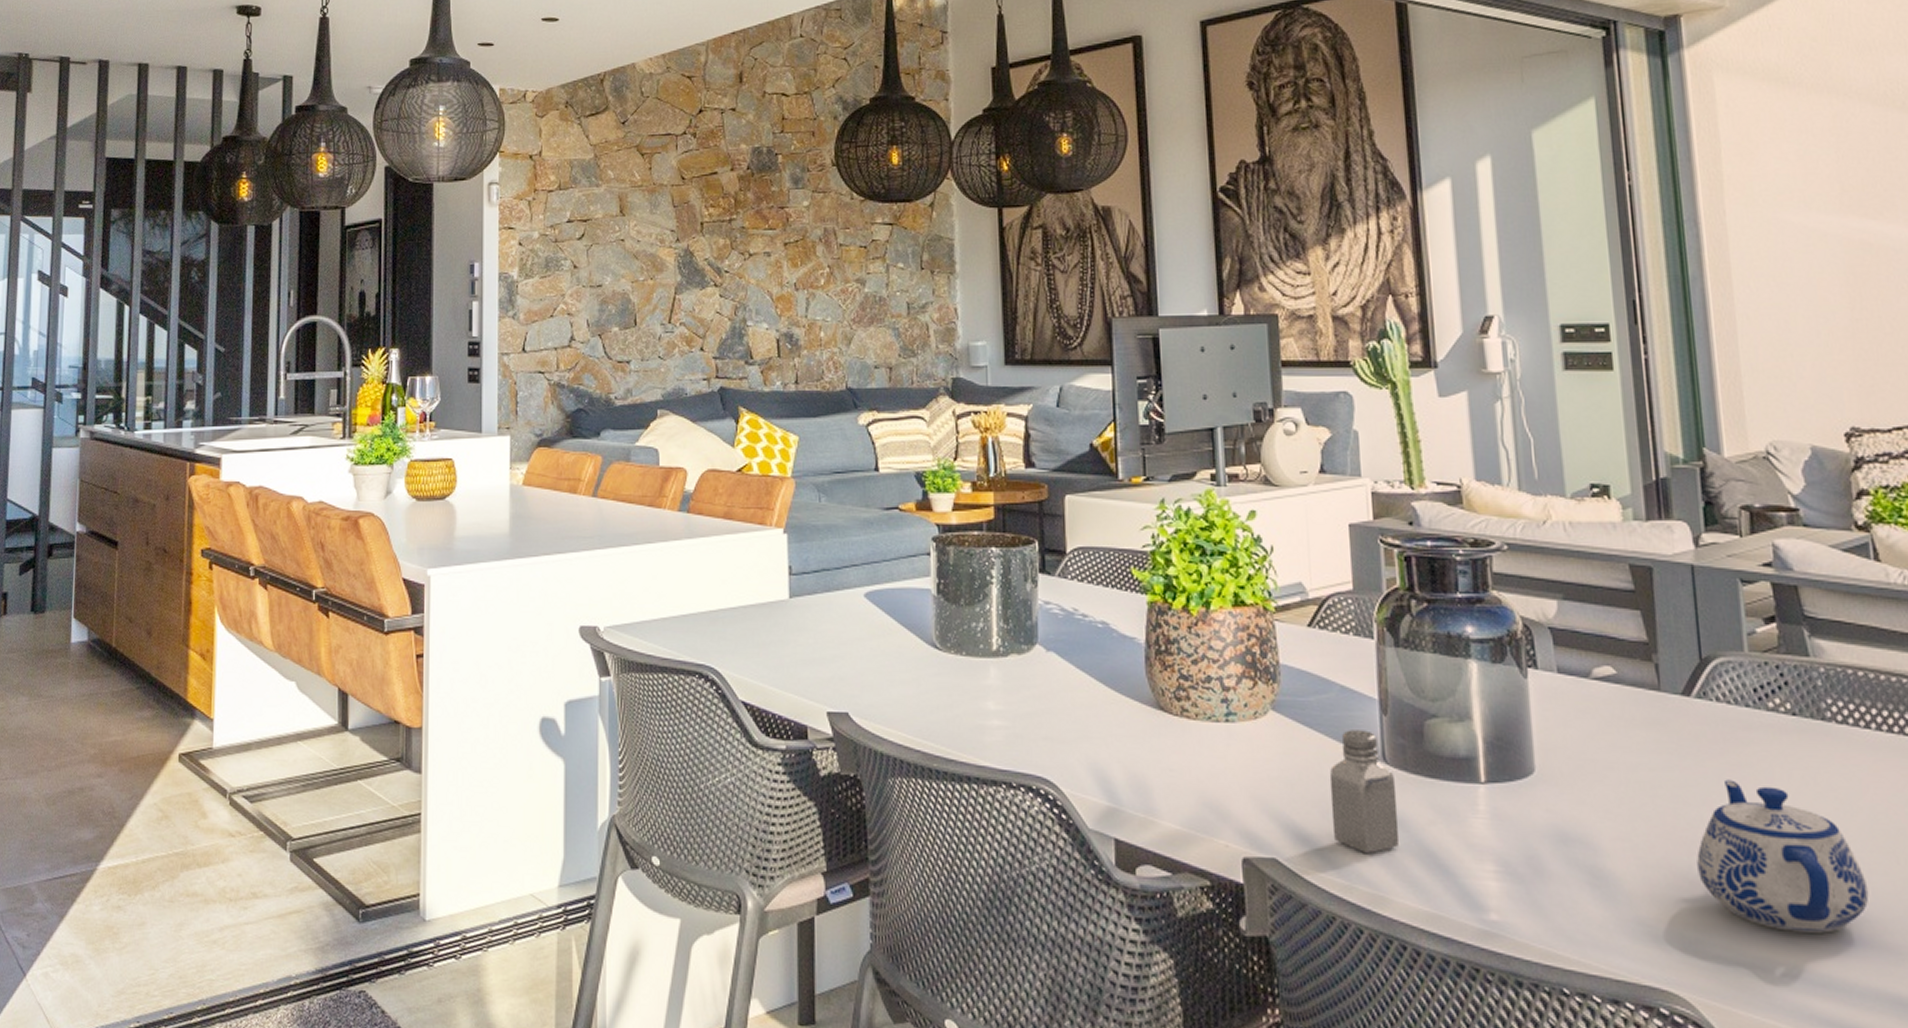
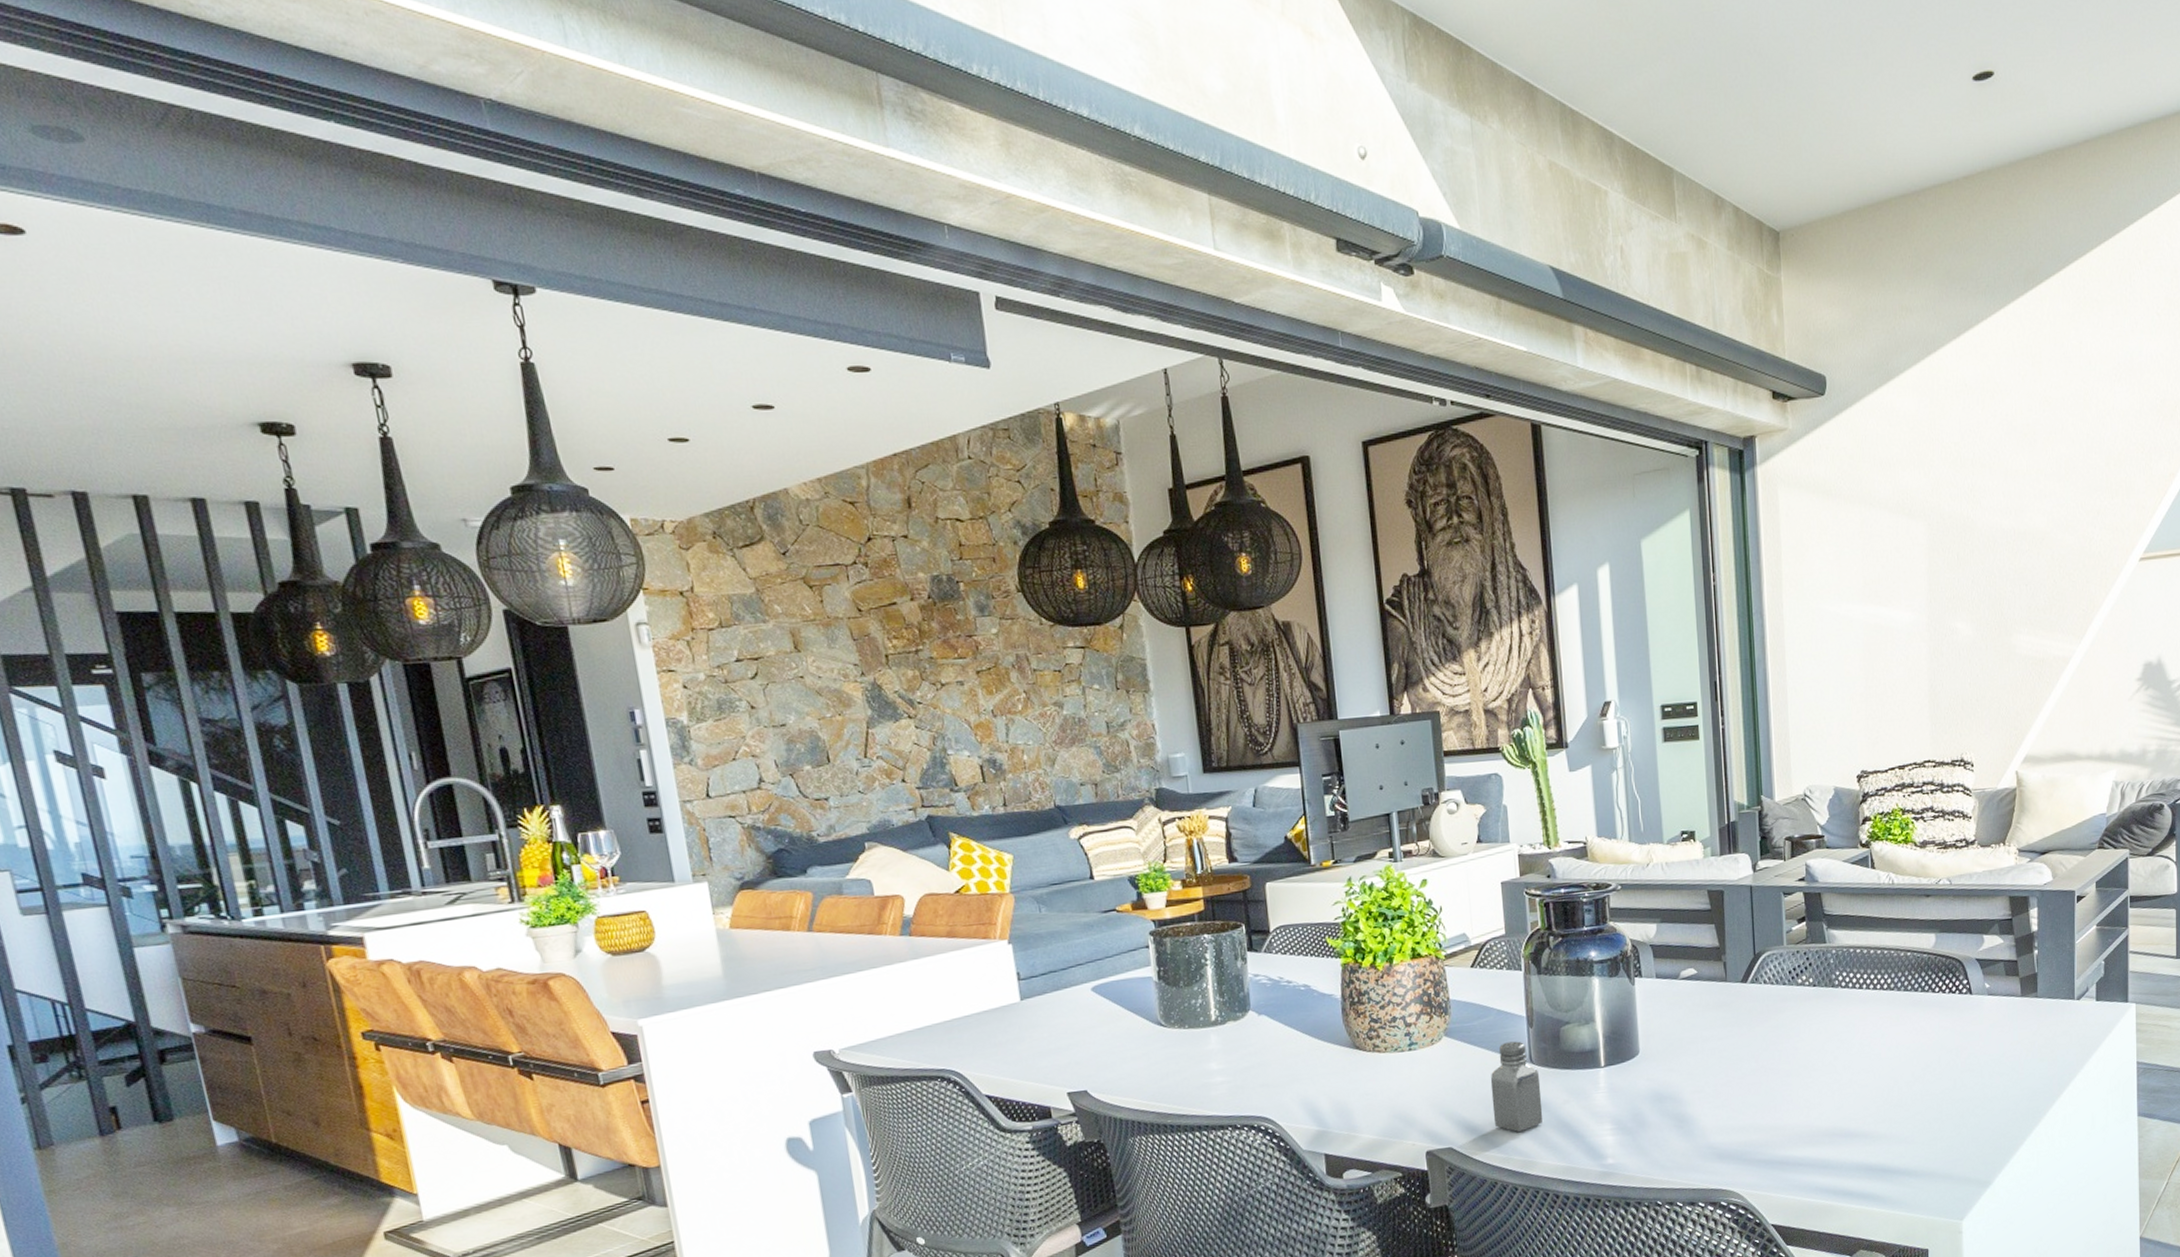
teapot: present [1697,779,1869,933] -> none [1748,1038,1856,1135]

